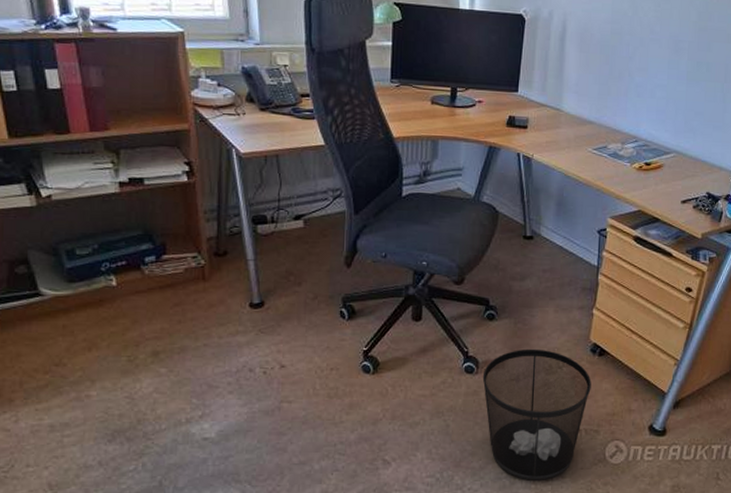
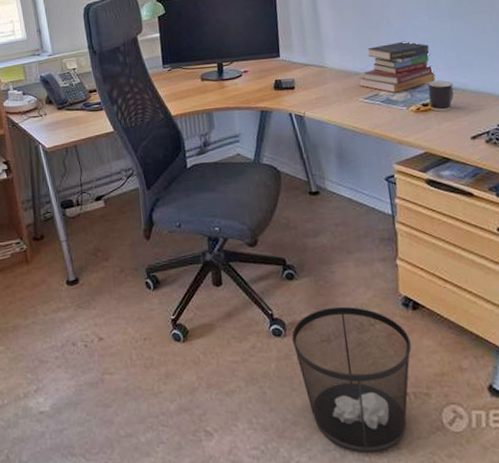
books: none [591,96,663,148] -> present [358,41,436,93]
mug: none [651,142,676,173] -> present [427,80,454,112]

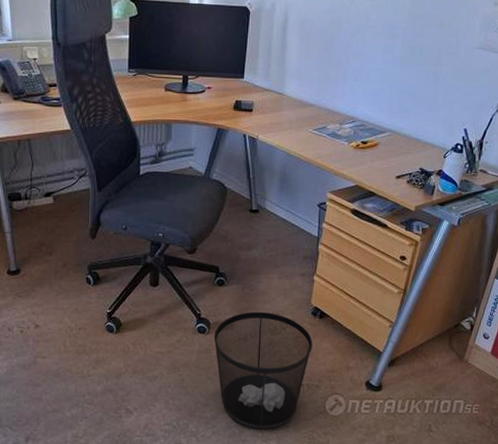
books: present [358,41,436,93] -> none [311,80,379,128]
mug: present [427,80,454,112] -> none [367,122,391,150]

